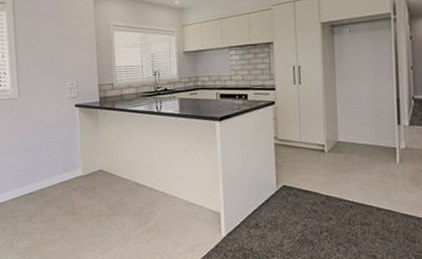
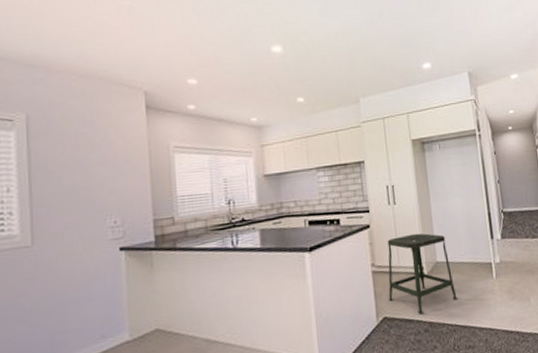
stool: none [289,113,356,187] -> present [387,233,457,314]

